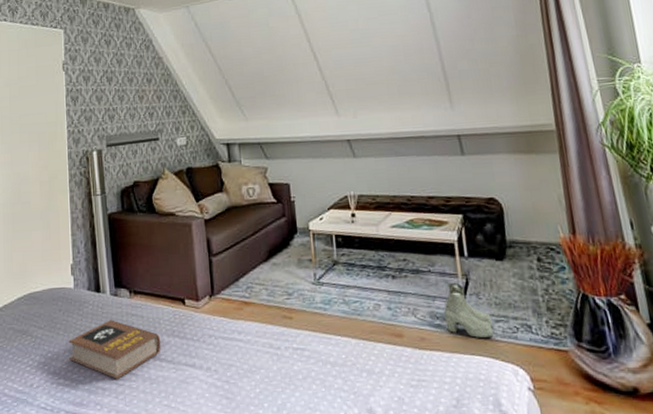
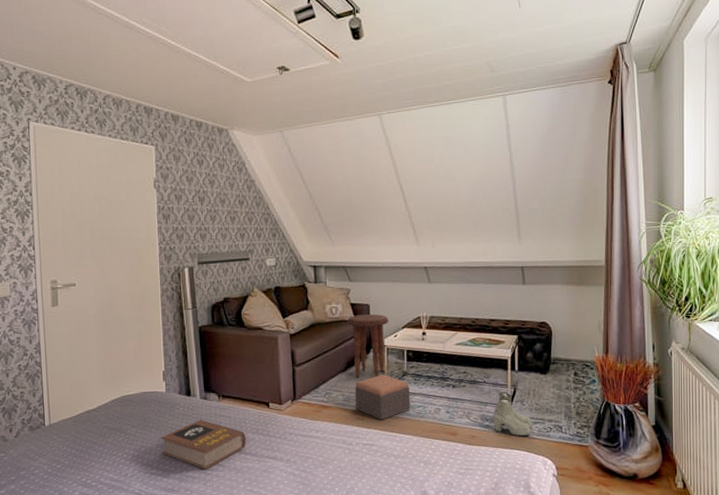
side table: none [266,194,313,269] -> present [347,314,389,378]
footstool: none [279,264,345,319] -> present [355,375,411,420]

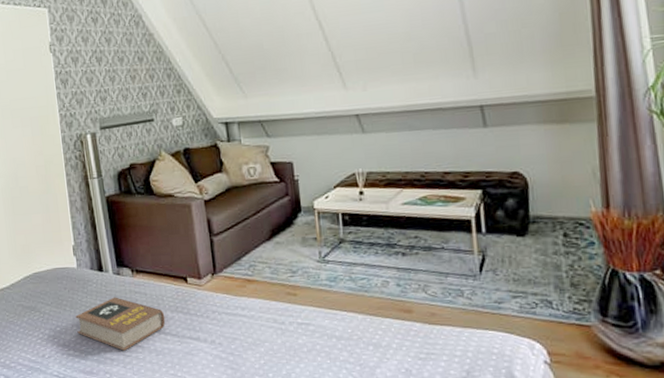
side table: present [347,314,389,378] -> none [268,173,318,247]
footstool: present [355,375,411,420] -> none [283,243,352,296]
boots: present [492,392,532,436] -> none [456,260,510,313]

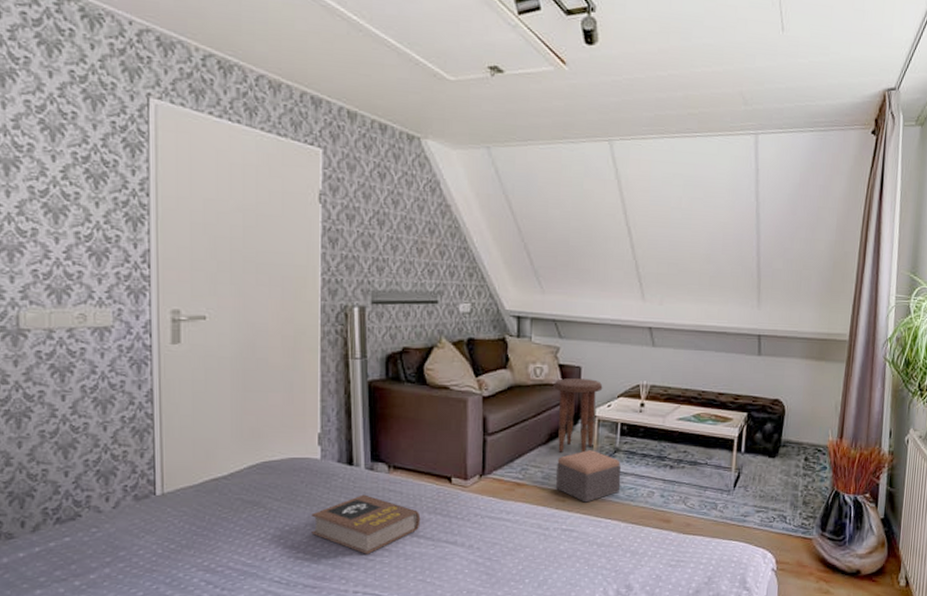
side table: none [268,173,318,247] -> present [554,378,603,453]
footstool: none [283,243,352,296] -> present [556,450,622,503]

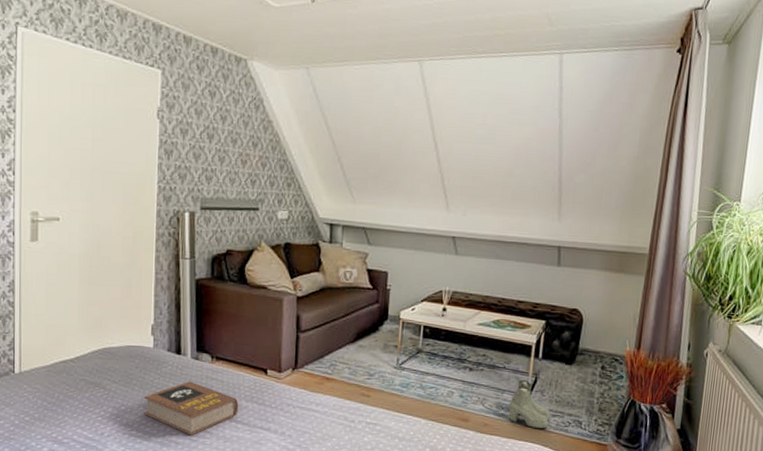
side table: present [554,378,603,453] -> none [362,282,408,352]
footstool: present [556,450,622,503] -> none [362,350,423,399]
boots: none [711,476,754,525] -> present [508,380,550,429]

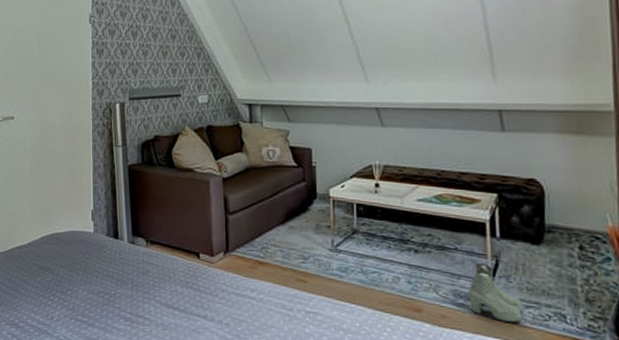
book: present [143,381,239,435] -> none [87,265,175,322]

